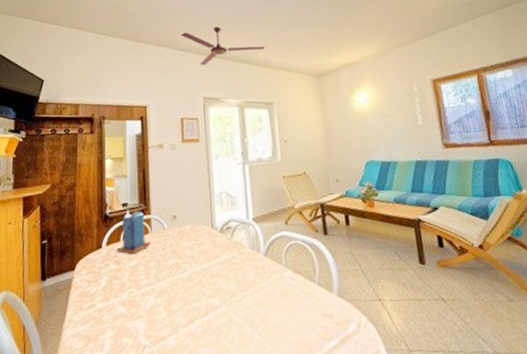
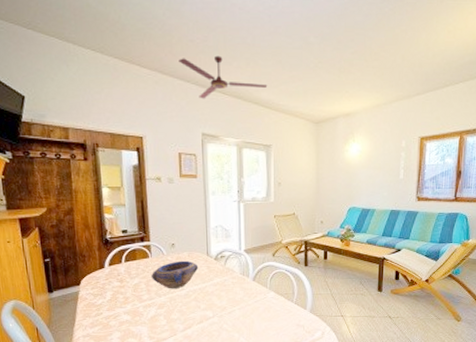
candle: present [116,209,151,255] -> none [118,236,151,275]
bowl: none [151,234,203,271] -> present [151,260,199,289]

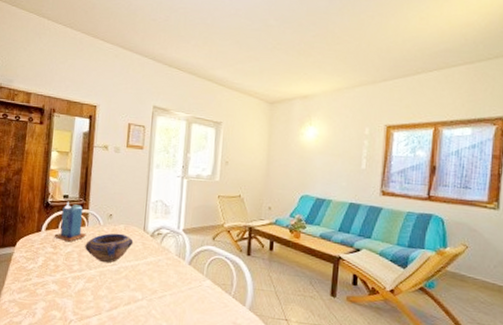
candle: none [118,236,151,275] -> present [54,201,86,242]
ceiling fan: present [178,55,268,99] -> none [139,34,223,74]

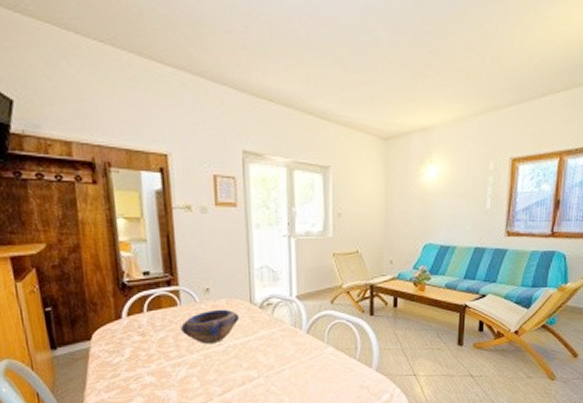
candle: present [54,201,86,242] -> none [139,279,181,327]

